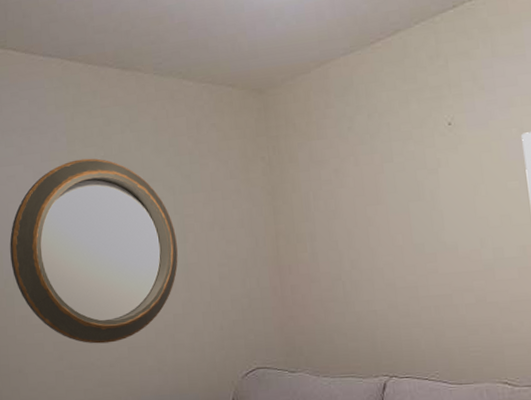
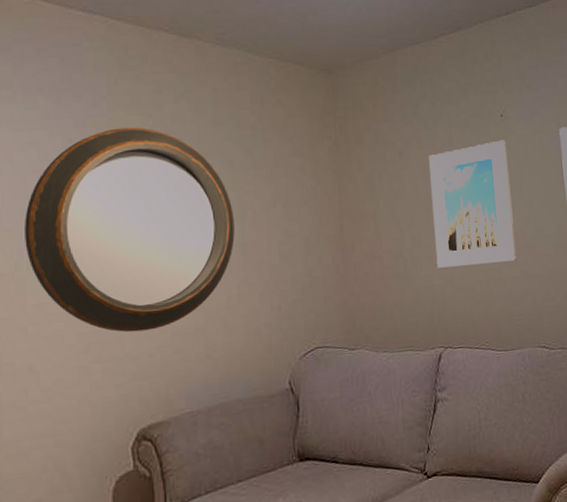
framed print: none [367,151,471,292] -> present [429,140,517,268]

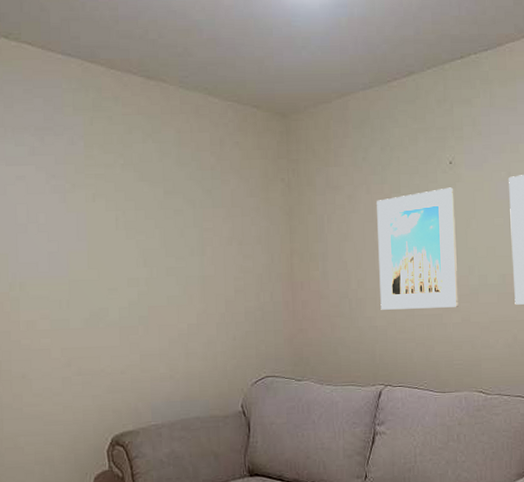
home mirror: present [25,127,235,333] -> none [17,165,195,351]

